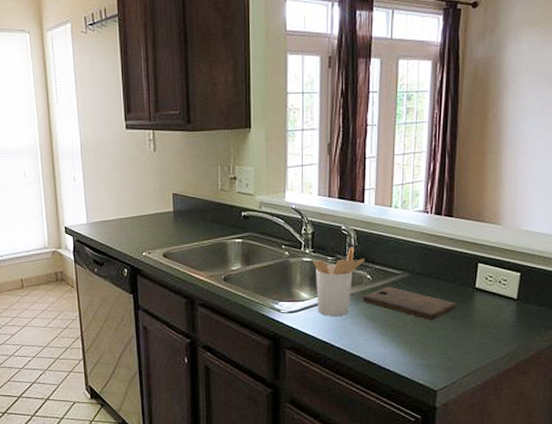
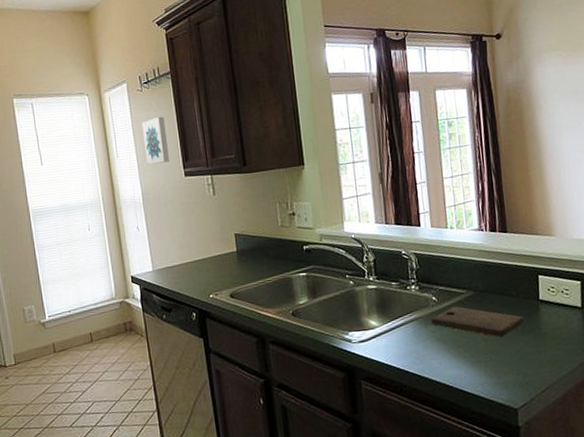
wall art: none [84,62,112,114] -> present [141,116,170,165]
utensil holder: present [313,247,366,317] -> none [378,270,429,343]

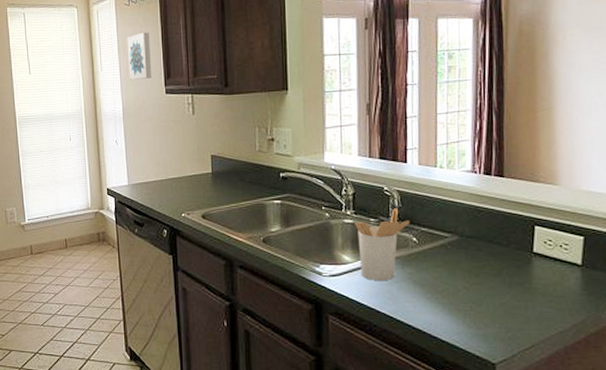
utensil holder: none [378,270,429,343] -> present [355,208,411,281]
cutting board: present [431,306,524,338] -> none [409,250,513,288]

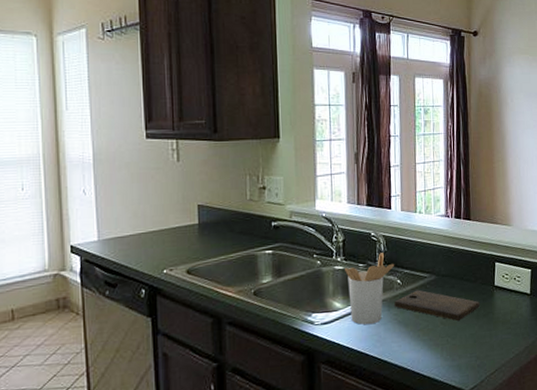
wall art: present [127,32,152,81] -> none [100,70,131,123]
cutting board: none [409,250,513,288] -> present [394,289,480,321]

